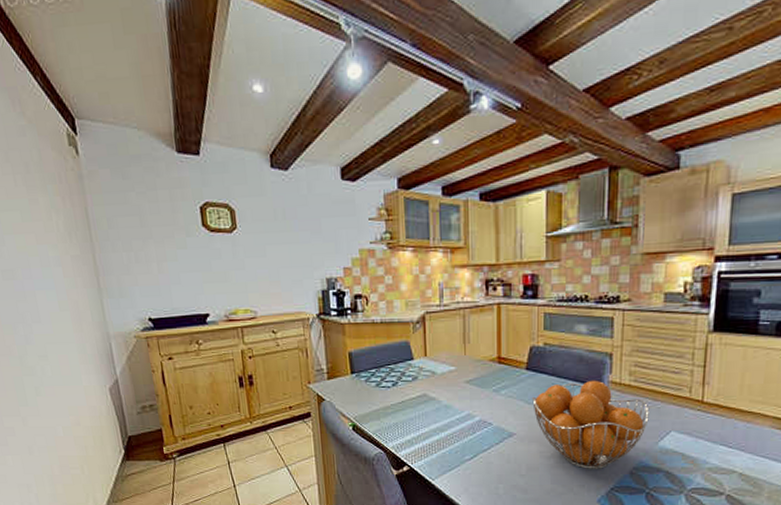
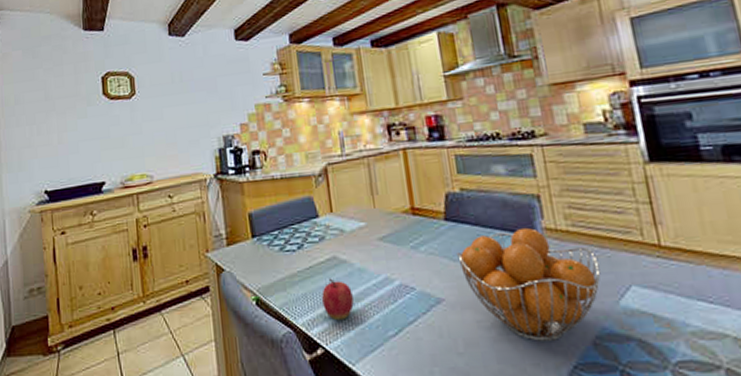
apple: none [411,412,438,446] -> present [322,278,354,321]

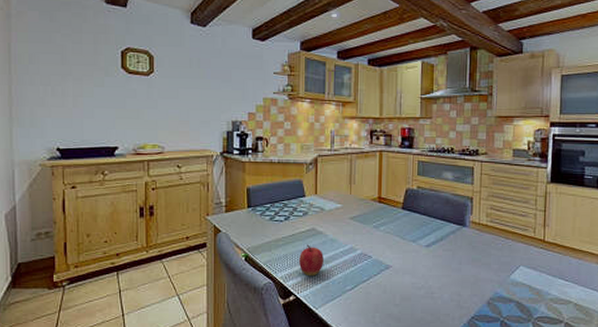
fruit basket: present [455,227,601,343] -> none [405,219,503,300]

